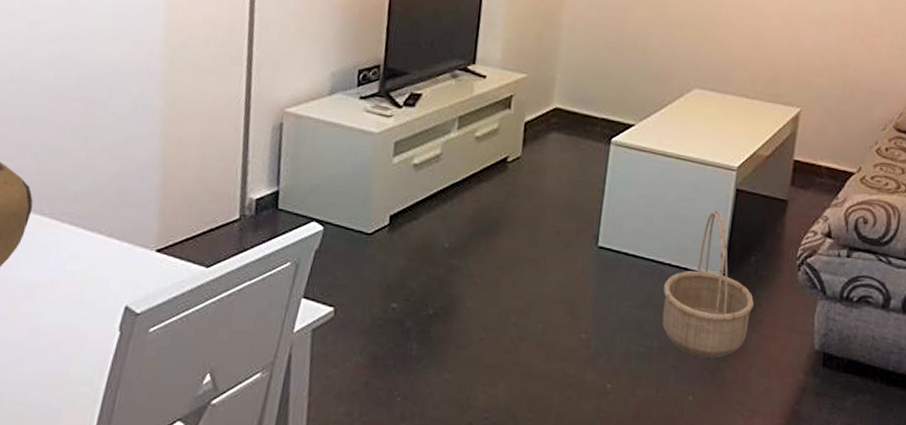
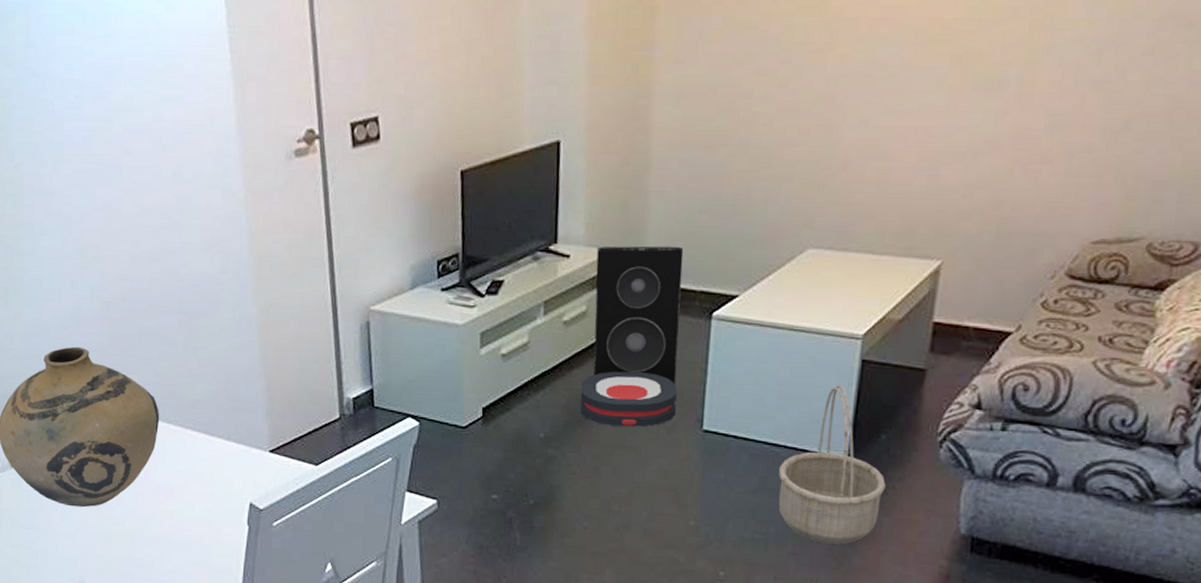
robot vacuum: none [485,186,576,242] -> present [580,371,677,427]
speaker: none [501,70,589,203] -> present [593,245,684,385]

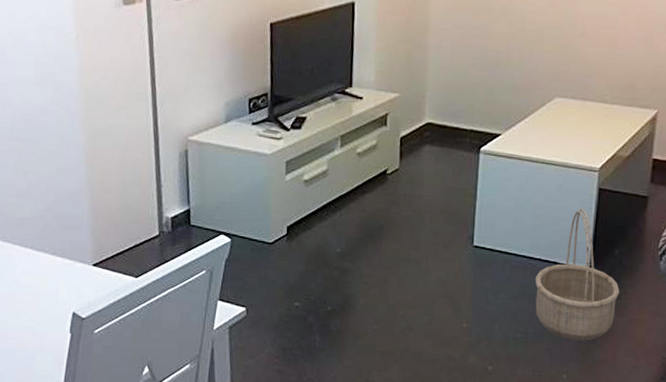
robot vacuum: present [580,371,677,427] -> none [371,195,452,244]
speaker: present [593,245,684,385] -> none [382,90,457,208]

